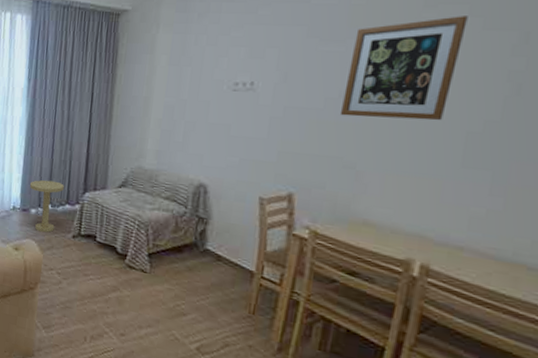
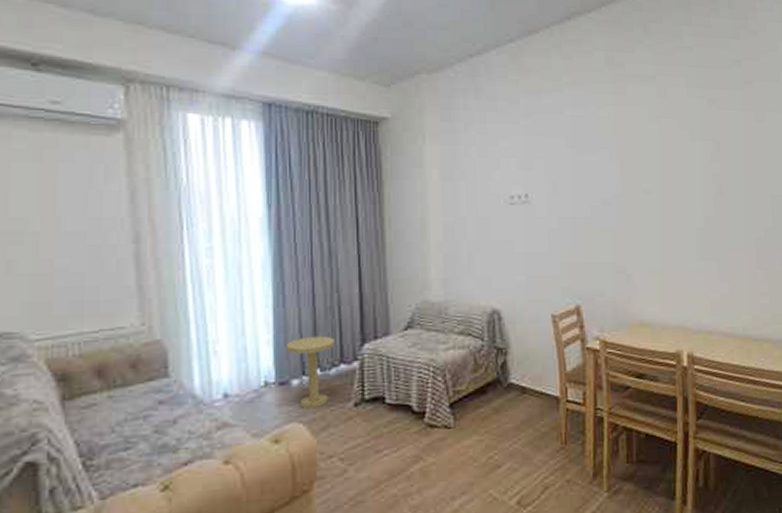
wall art: present [339,16,468,121] -> none [604,128,680,222]

